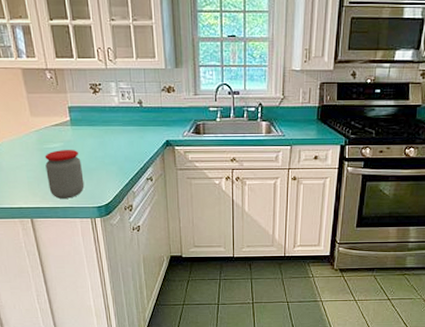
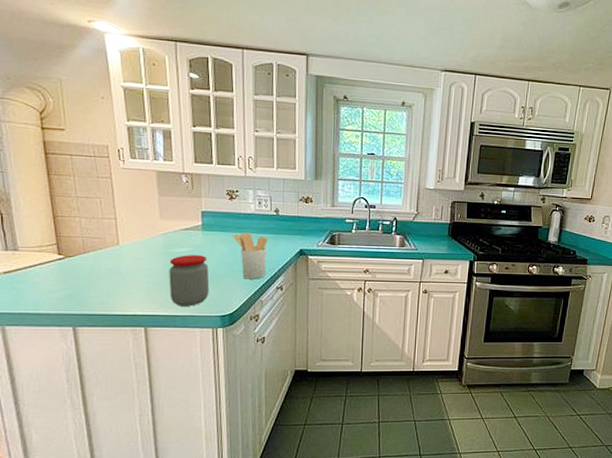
utensil holder: none [100,126,135,171] -> present [232,232,268,279]

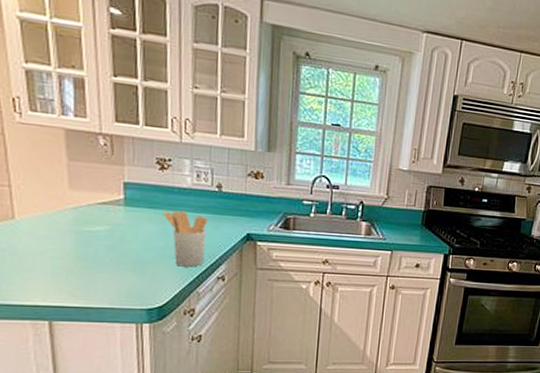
jar: present [169,254,210,306] -> none [80,234,133,297]

